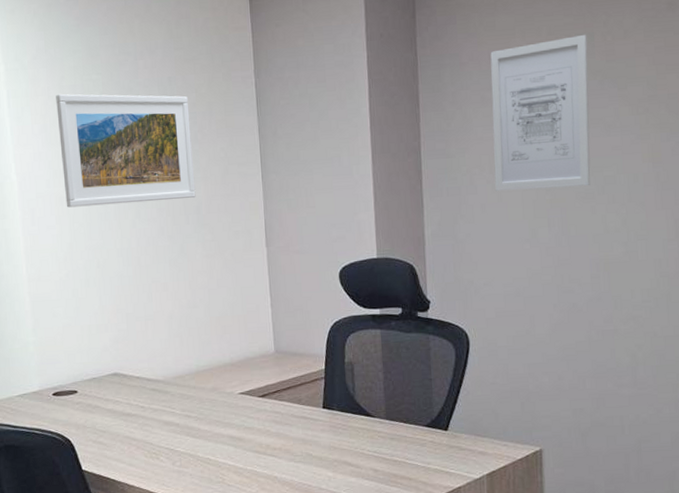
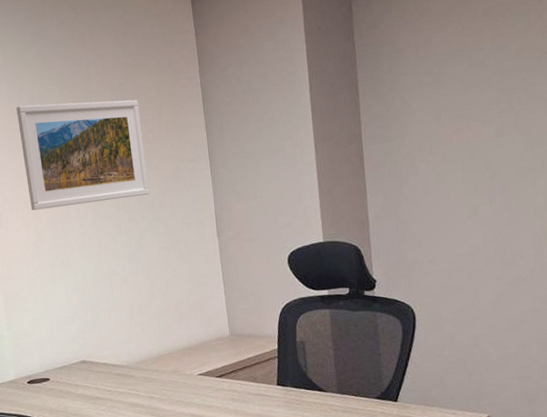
wall art: present [490,34,591,192] -> none [426,12,530,172]

